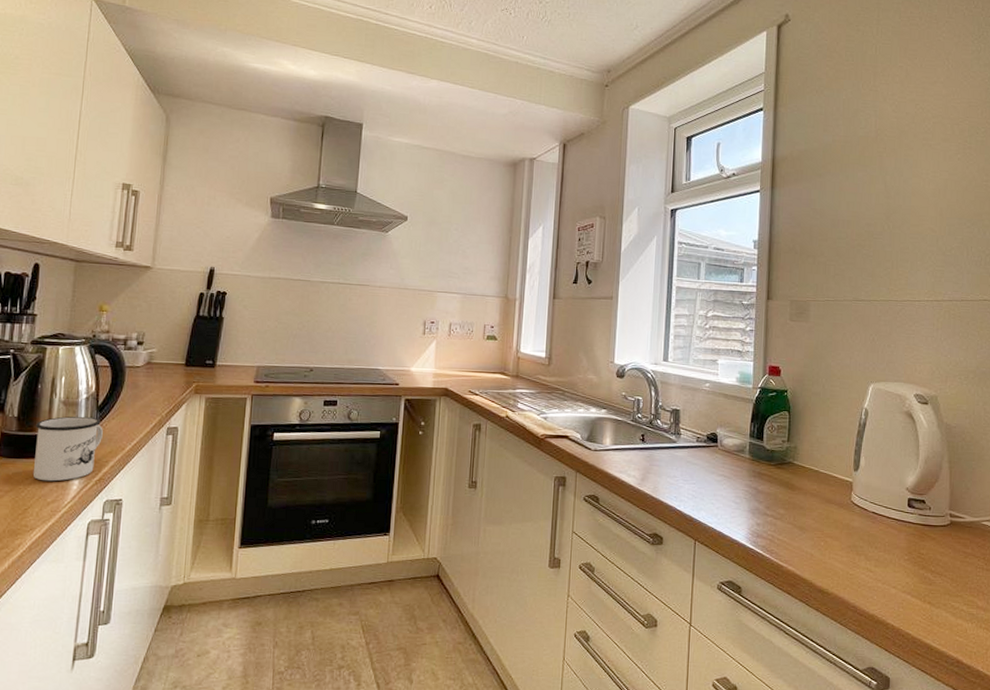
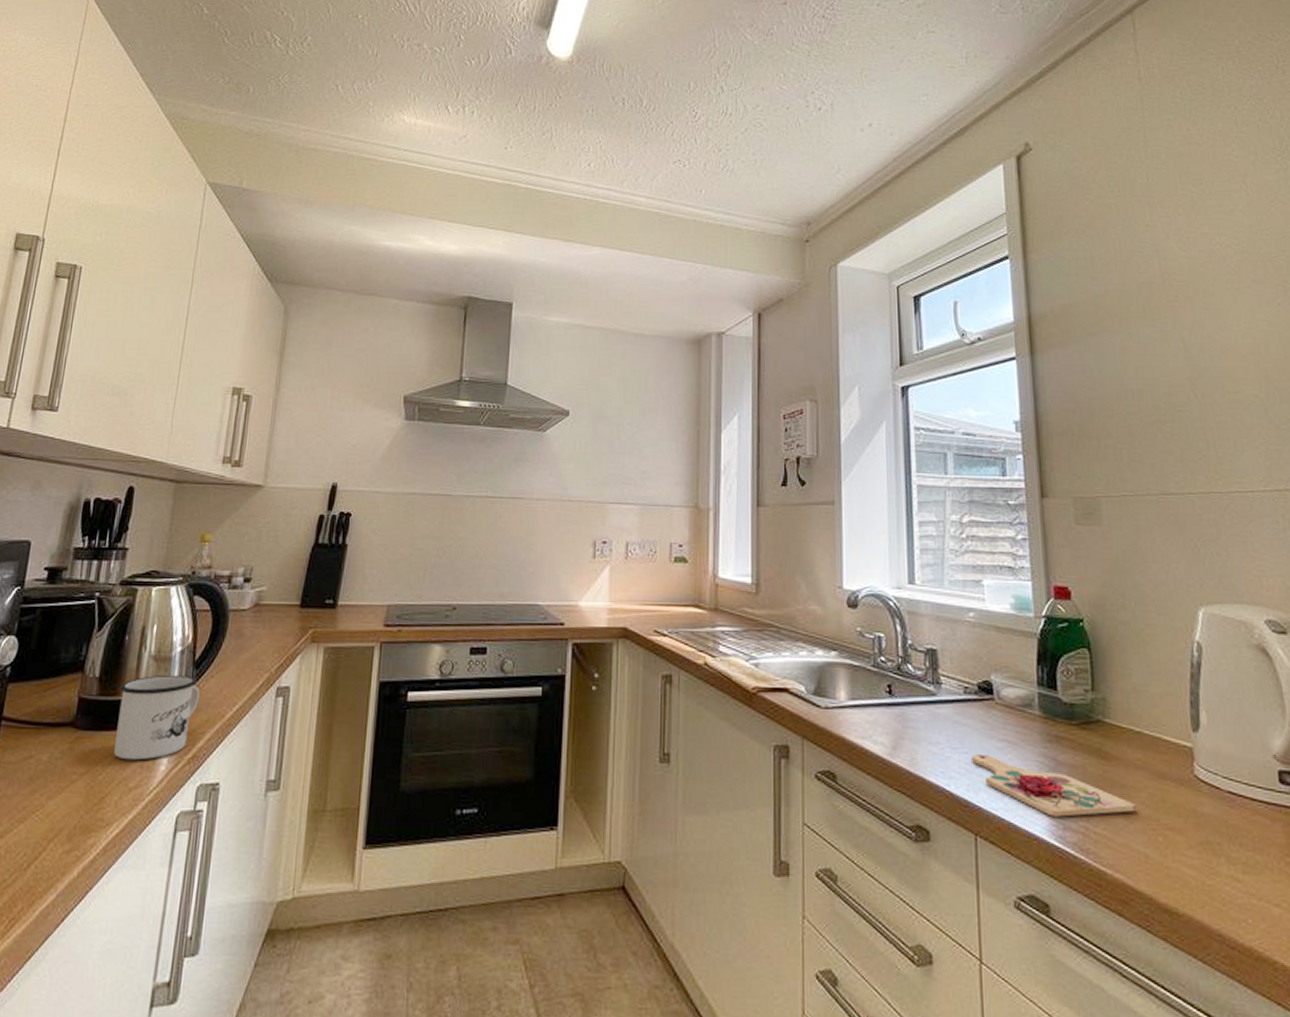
cutting board: none [697,485,808,528] -> present [972,755,1136,817]

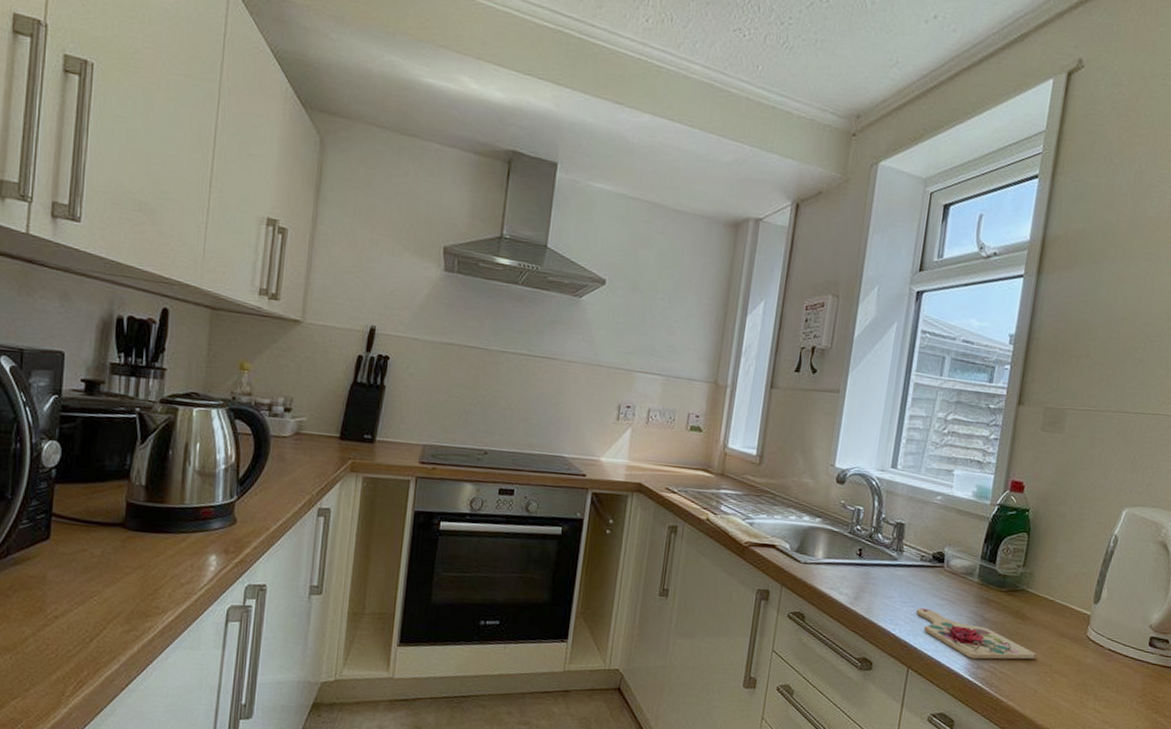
mug: present [113,674,200,761] -> none [164,488,244,561]

